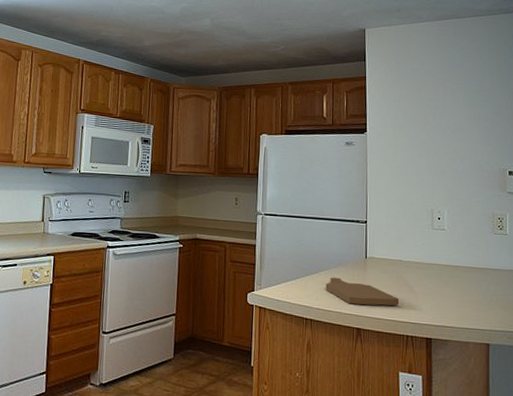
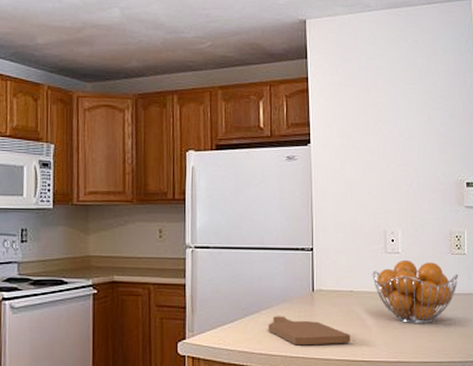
fruit basket: none [420,236,501,294] -> present [372,259,459,324]

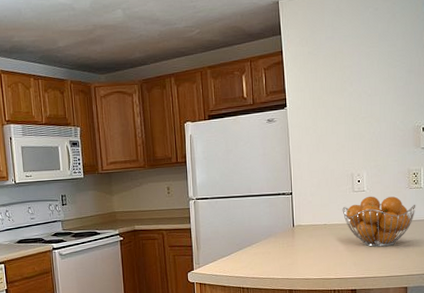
cutting board: present [268,316,351,346] -> none [258,247,326,270]

